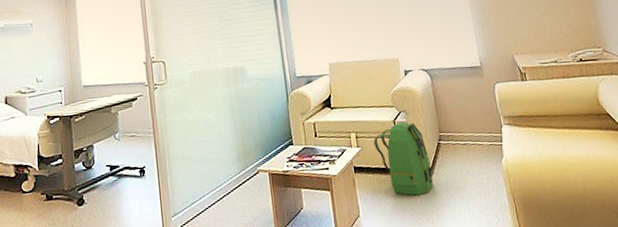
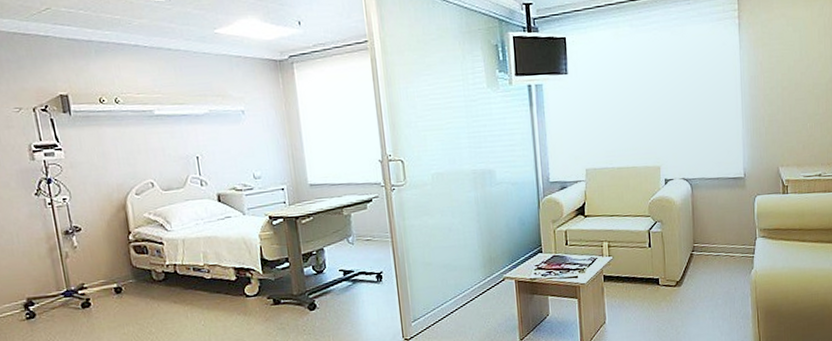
backpack: present [373,121,434,196] -> none [626,231,682,304]

